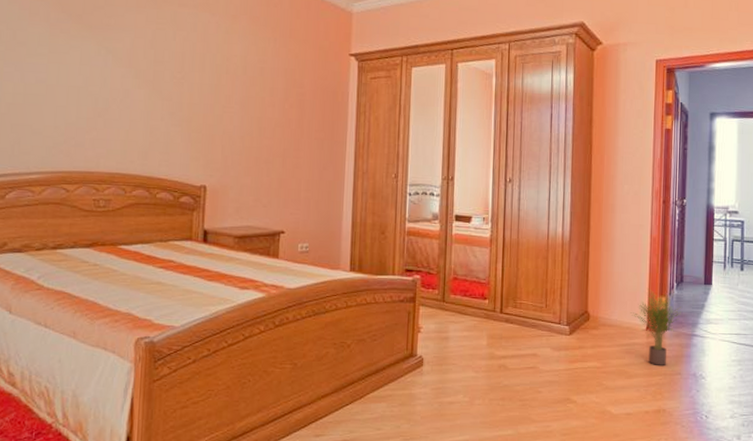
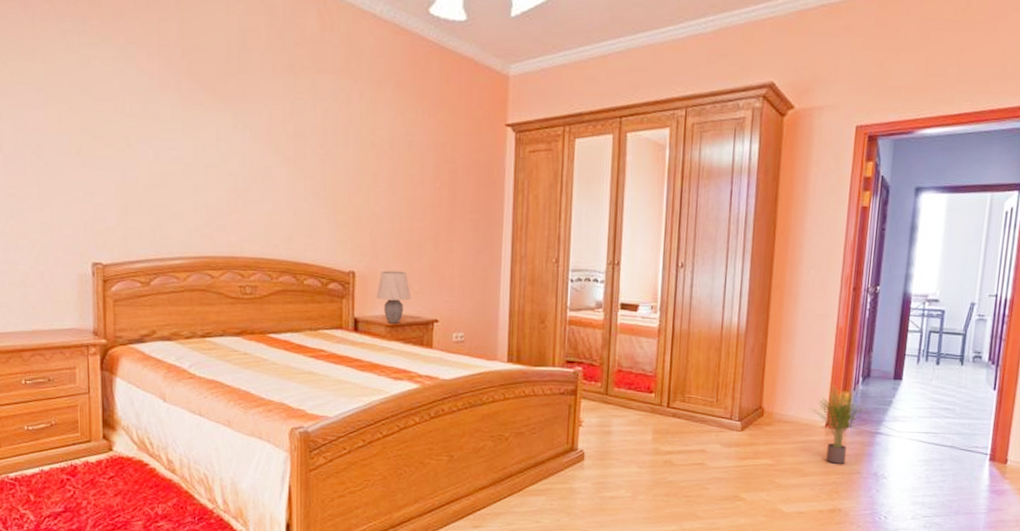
table lamp: none [226,185,260,235] -> present [376,270,411,323]

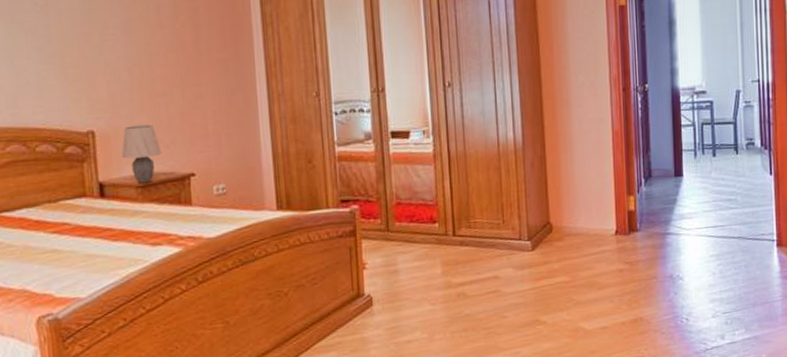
potted plant: present [809,383,867,464] -> none [597,186,652,272]

